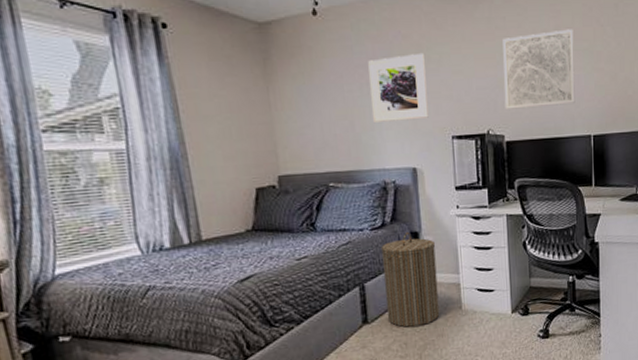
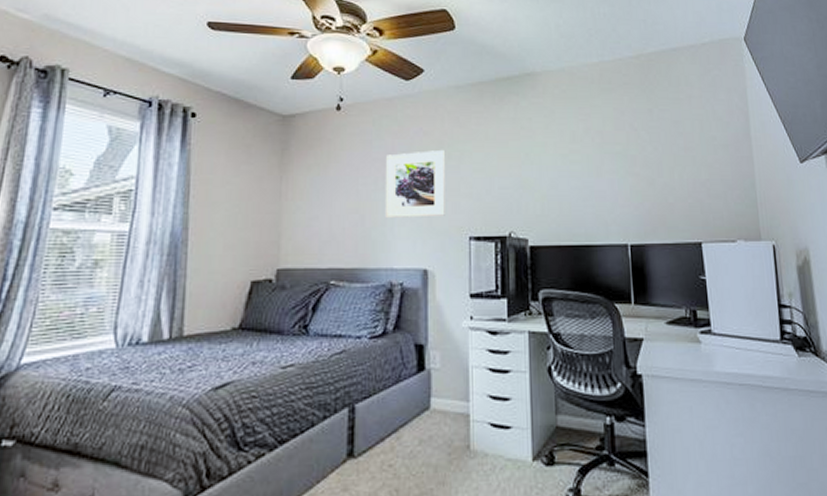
laundry hamper: present [381,231,440,328] -> none [378,343,442,468]
wall art: present [503,29,575,109] -> none [528,132,609,211]

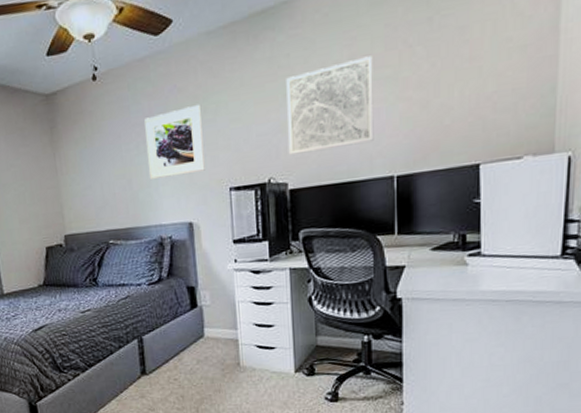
wall art: none [528,132,609,211] -> present [286,55,374,155]

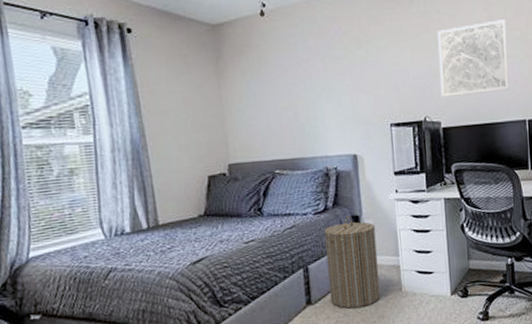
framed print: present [144,104,205,179] -> none [311,46,368,113]
laundry hamper: none [158,286,217,381] -> present [324,215,381,309]

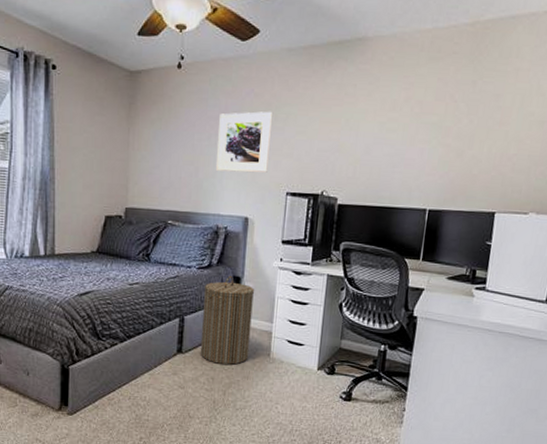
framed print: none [311,46,368,113] -> present [215,111,274,173]
wall art: present [437,19,510,97] -> none [342,101,424,177]

